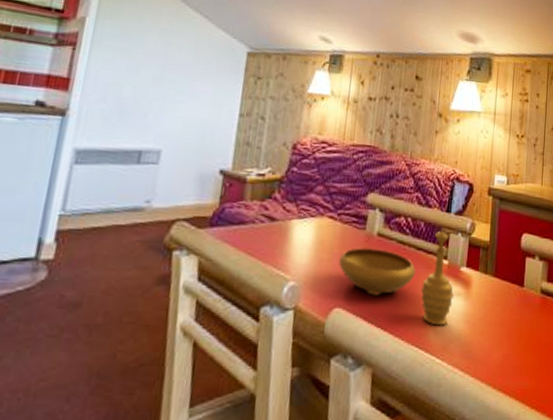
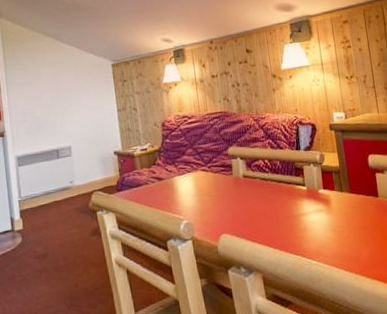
decorative bowl: present [339,230,455,326] -> none [217,165,318,237]

